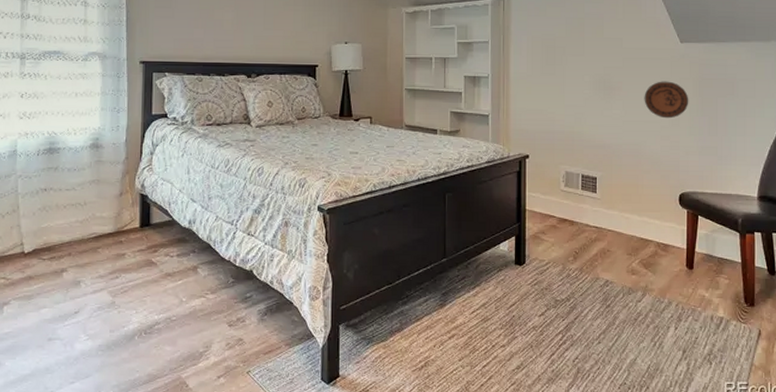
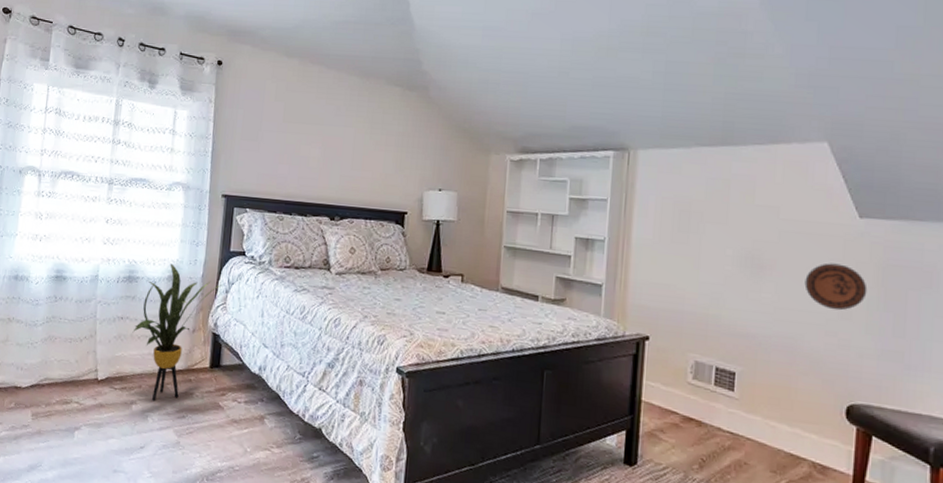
house plant: none [57,131,148,267] -> present [132,263,224,402]

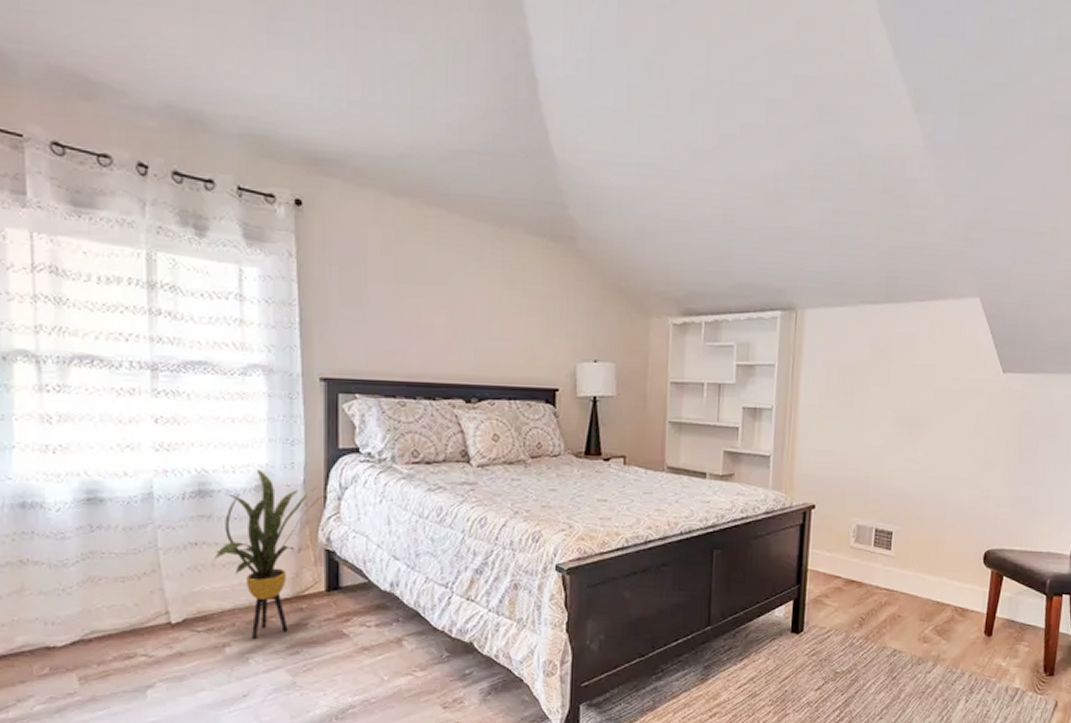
decorative plate: present [804,263,868,311] -> none [954,418,1006,464]

